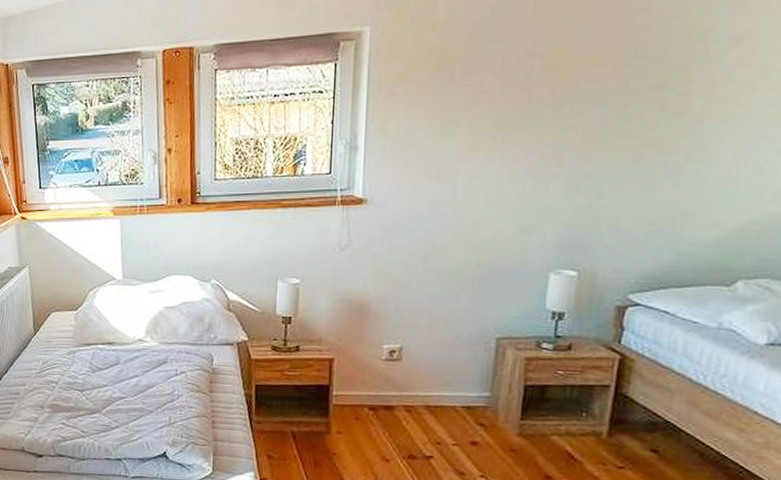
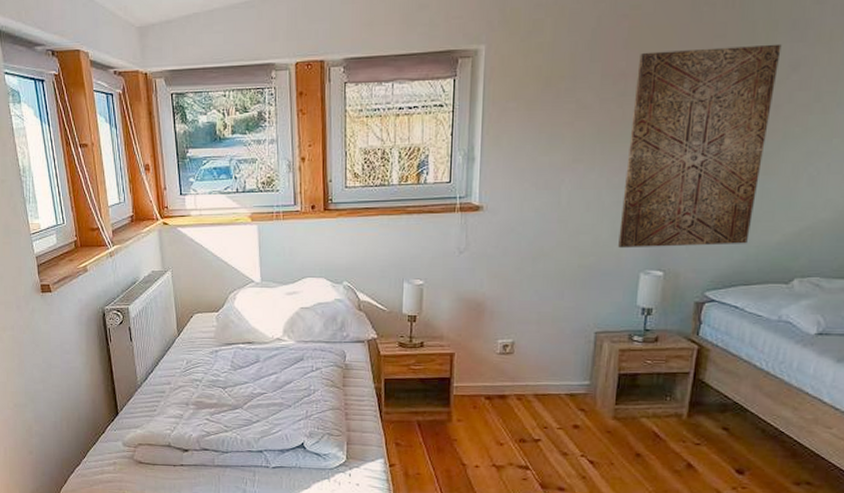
wall art: none [524,16,719,245] -> present [618,43,782,249]

